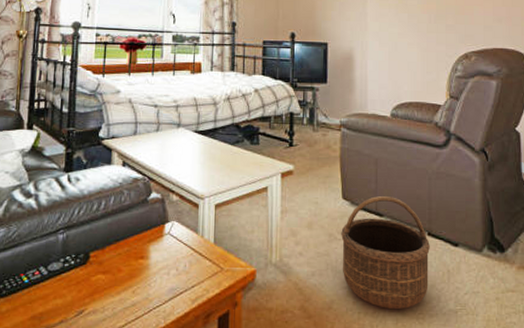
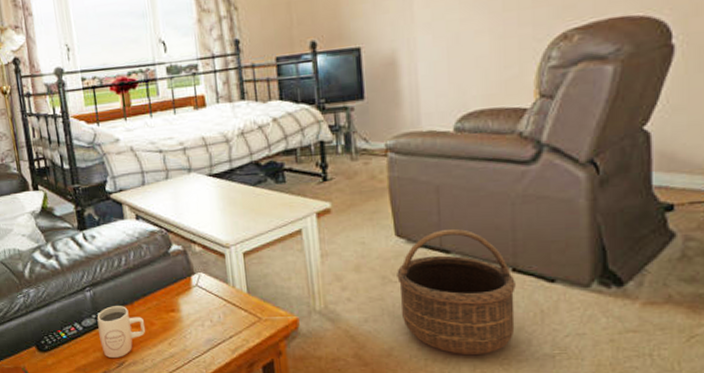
mug: none [63,250,113,305] -> present [97,306,146,358]

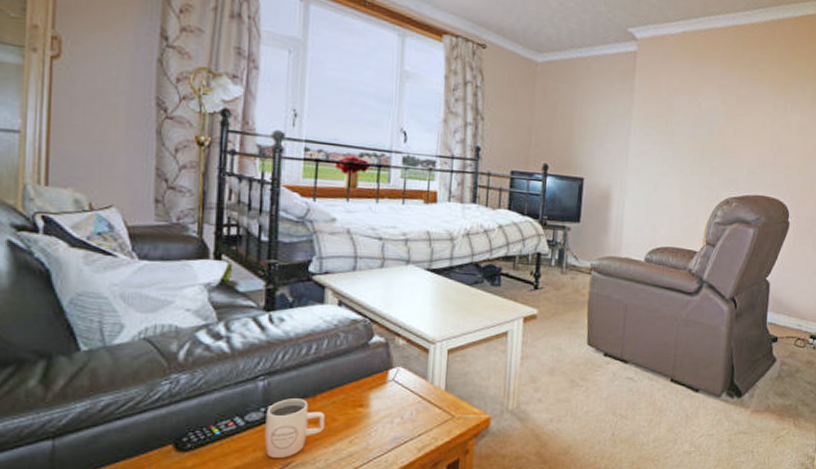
basket: present [397,229,516,356] -> none [582,343,672,453]

